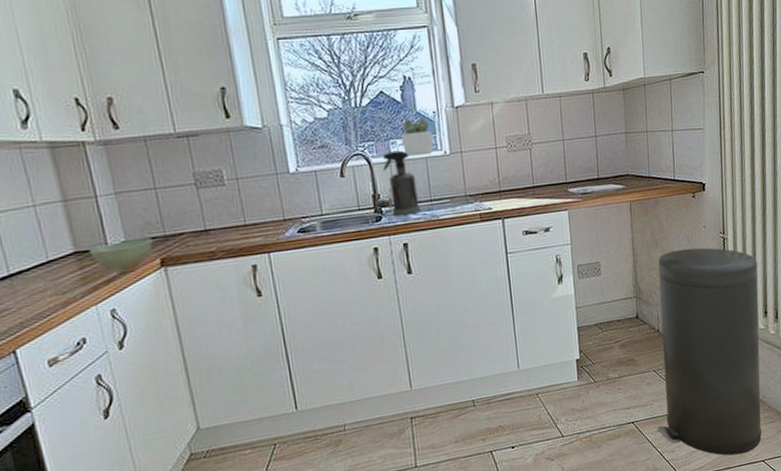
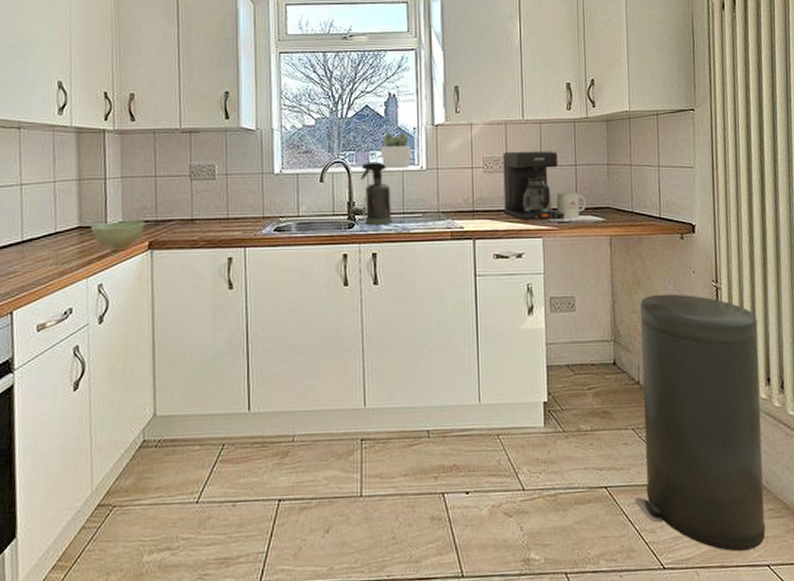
coffee maker: none [525,124,588,196] -> present [502,151,566,221]
mug: none [579,162,608,188] -> present [556,191,587,217]

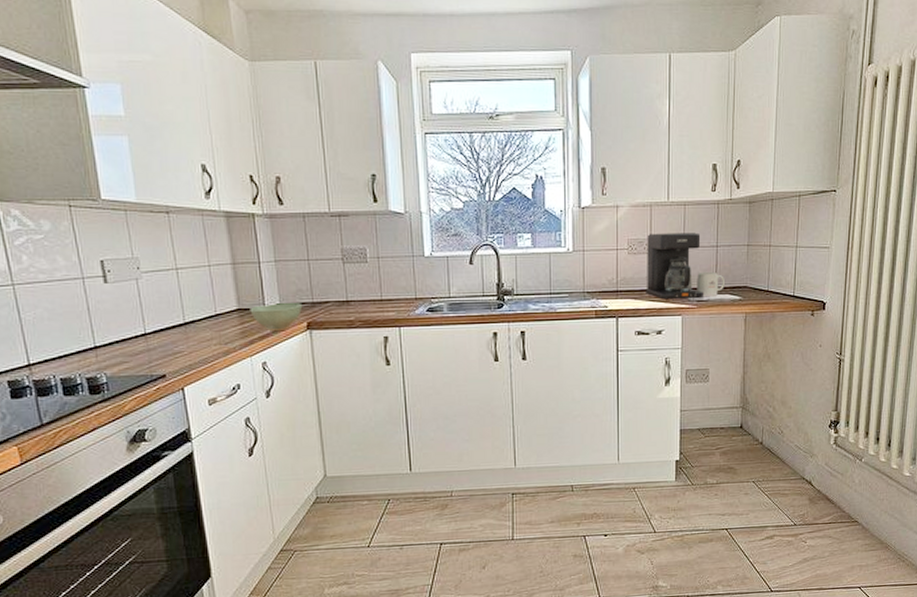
spray bottle: present [360,161,393,226] -> none [508,244,540,306]
succulent plant: present [380,132,411,169] -> none [528,215,558,251]
pedal bin: present [635,294,766,551] -> none [751,365,874,577]

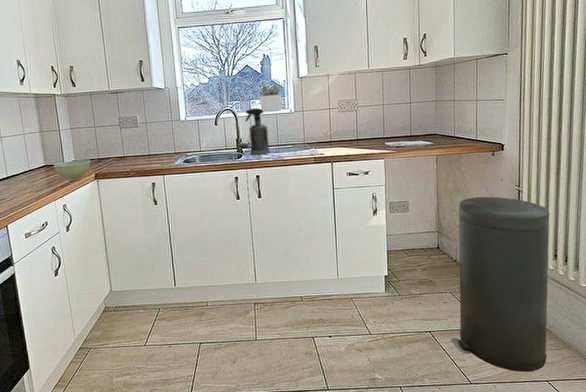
spray bottle: none [508,244,540,306] -> present [244,108,270,156]
succulent plant: none [528,215,558,251] -> present [259,84,282,113]
coffee maker: present [645,232,705,300] -> none [353,93,402,147]
mug: present [697,271,726,296] -> none [395,123,419,143]
pedal bin: none [751,365,874,577] -> present [451,196,550,372]

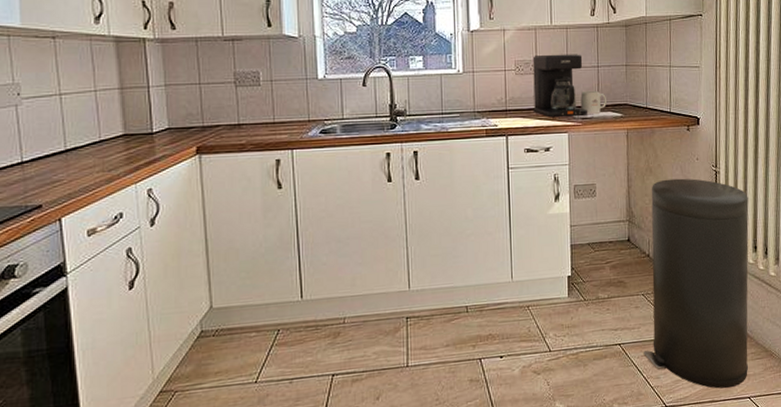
bowl: present [53,159,92,182] -> none [136,127,193,157]
spray bottle: present [244,108,270,156] -> none [401,66,432,126]
succulent plant: present [259,84,282,113] -> none [419,38,448,73]
coffee maker: none [353,93,402,147] -> present [532,54,588,118]
mug: none [395,123,419,143] -> present [580,90,608,114]

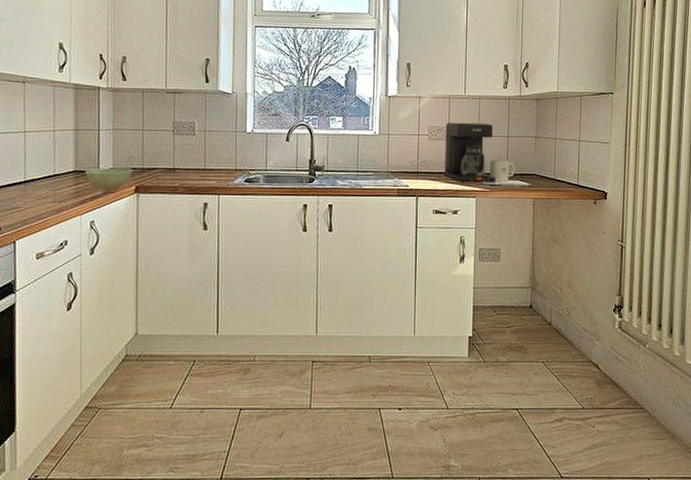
bowl: none [136,127,193,157] -> present [85,167,133,194]
pedal bin: present [643,178,749,389] -> none [541,250,654,465]

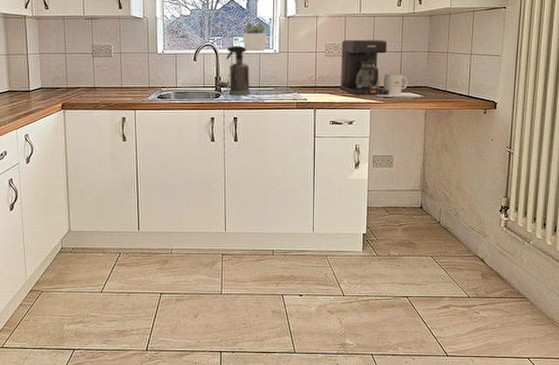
bowl: present [85,167,133,194] -> none [18,87,59,110]
spray bottle: none [321,125,348,181] -> present [225,45,251,96]
succulent plant: none [339,101,366,133] -> present [242,22,267,52]

